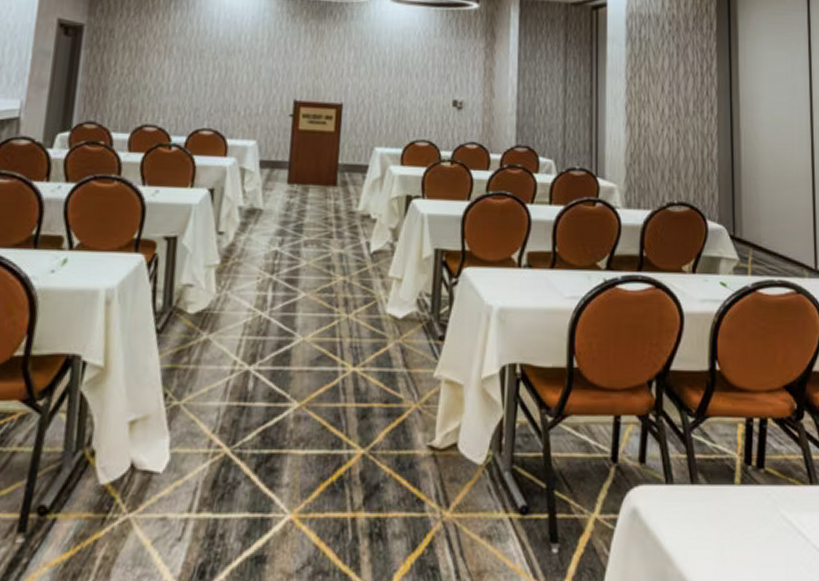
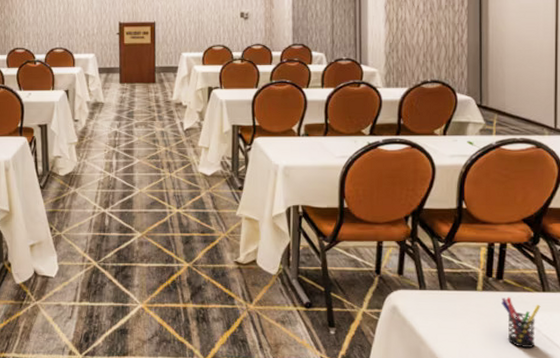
pen holder: none [763,492,809,564] -> present [501,297,541,347]

